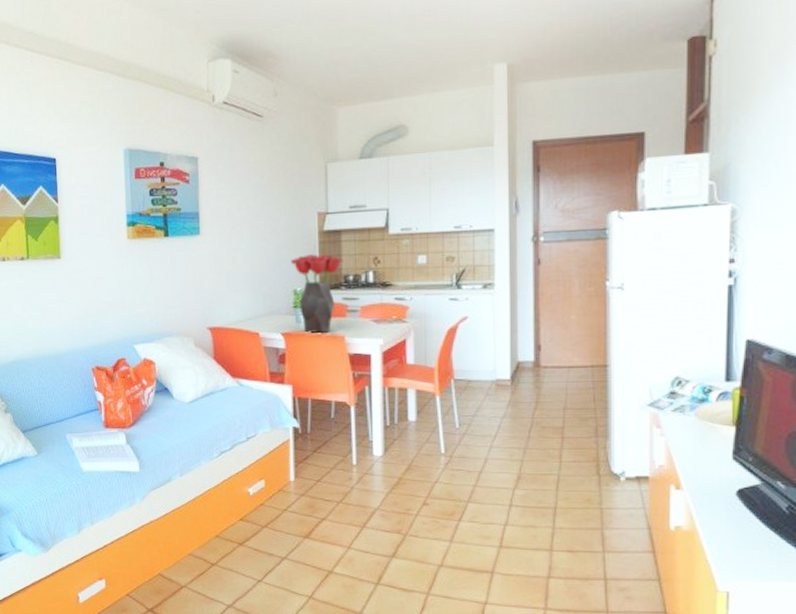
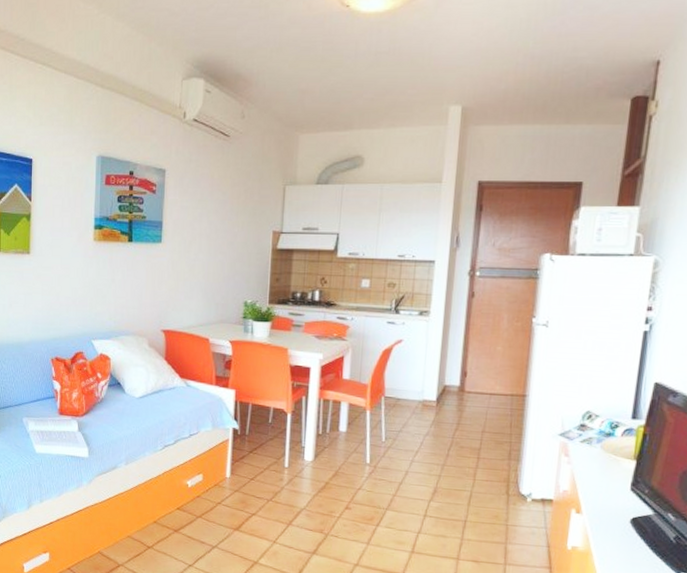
bouquet: present [291,253,344,333] -> none [244,270,293,344]

